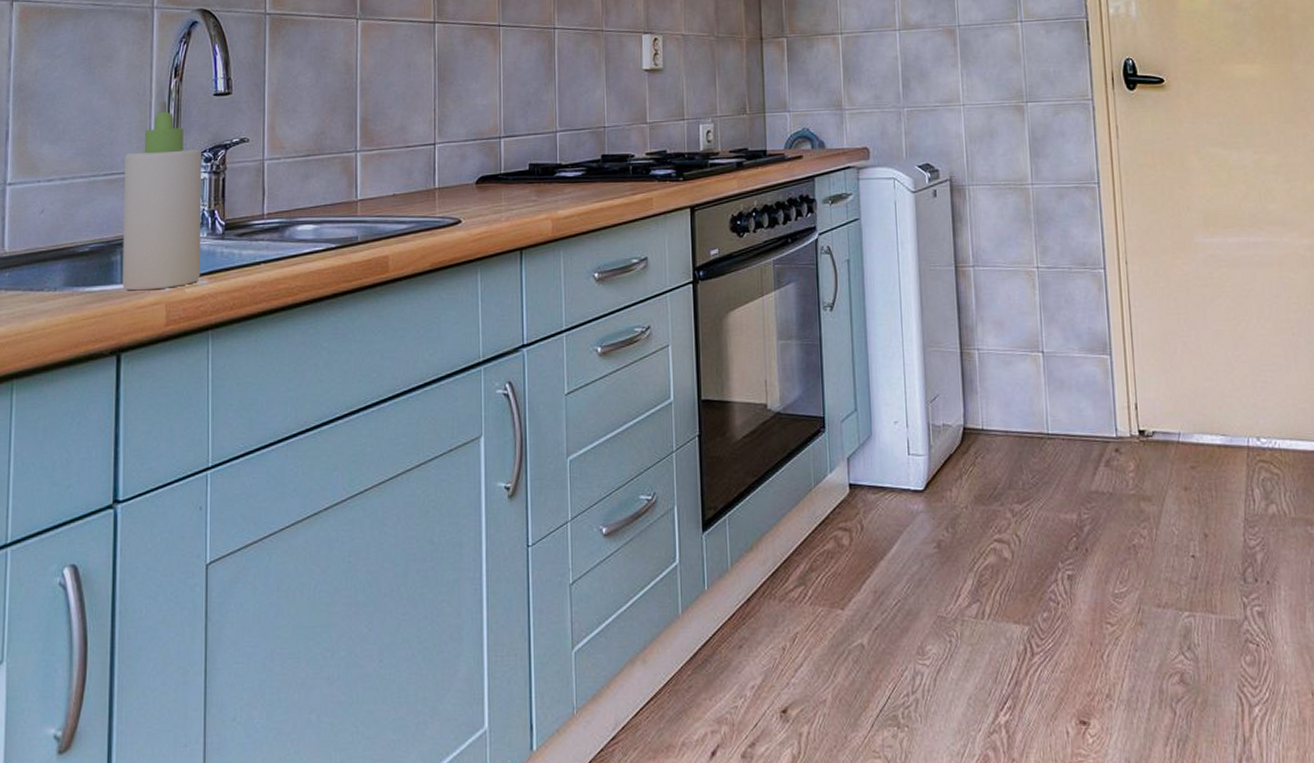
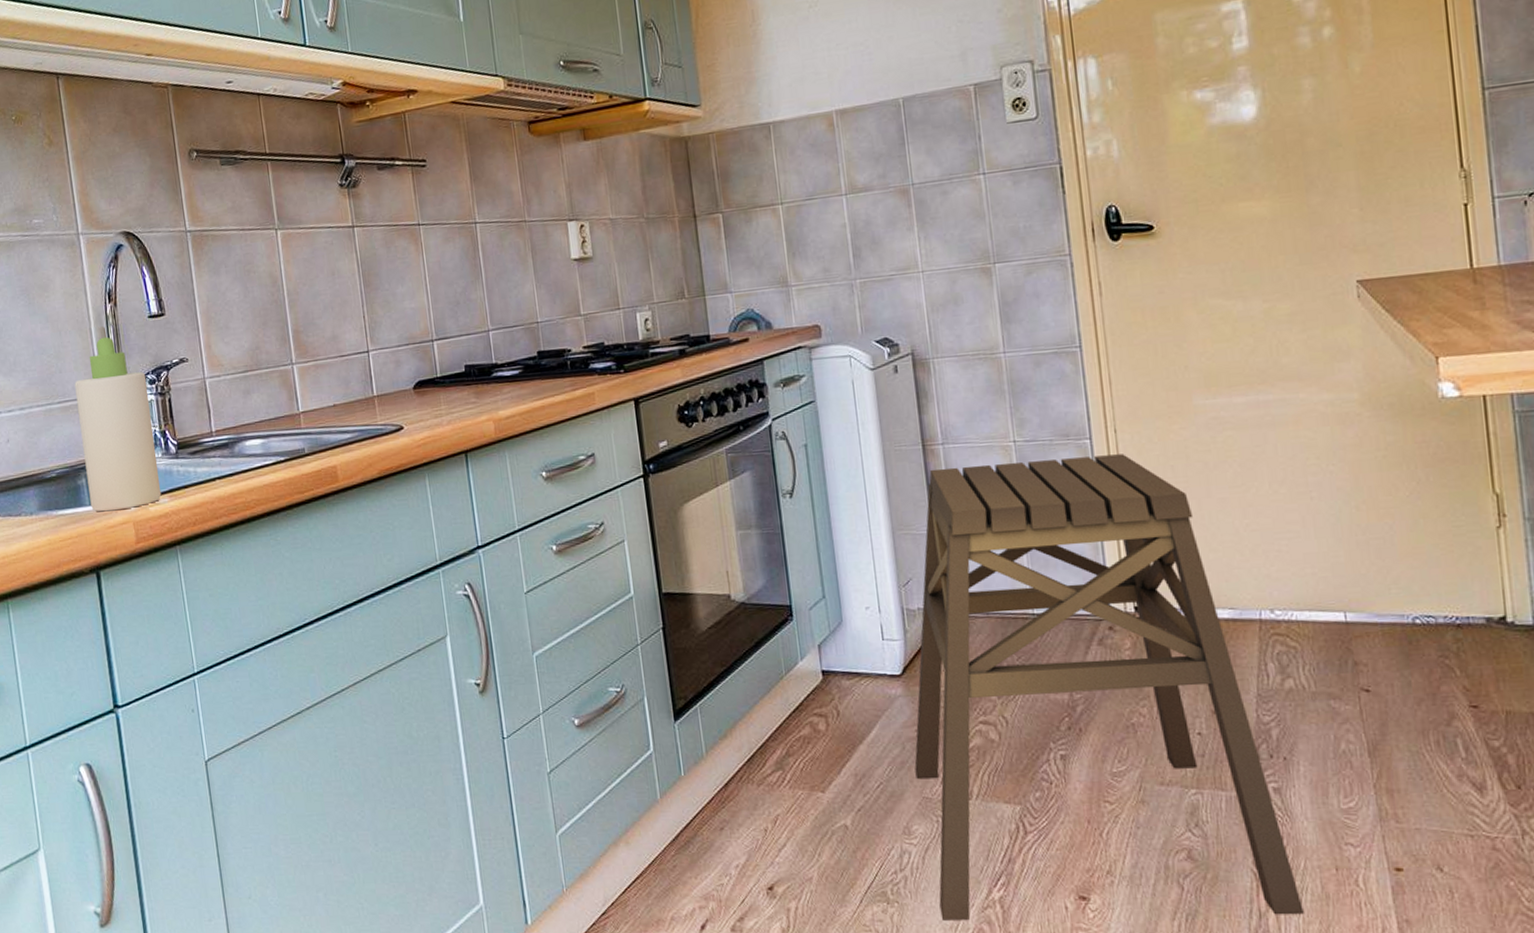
stool: none [931,284,1283,746] -> present [914,454,1304,920]

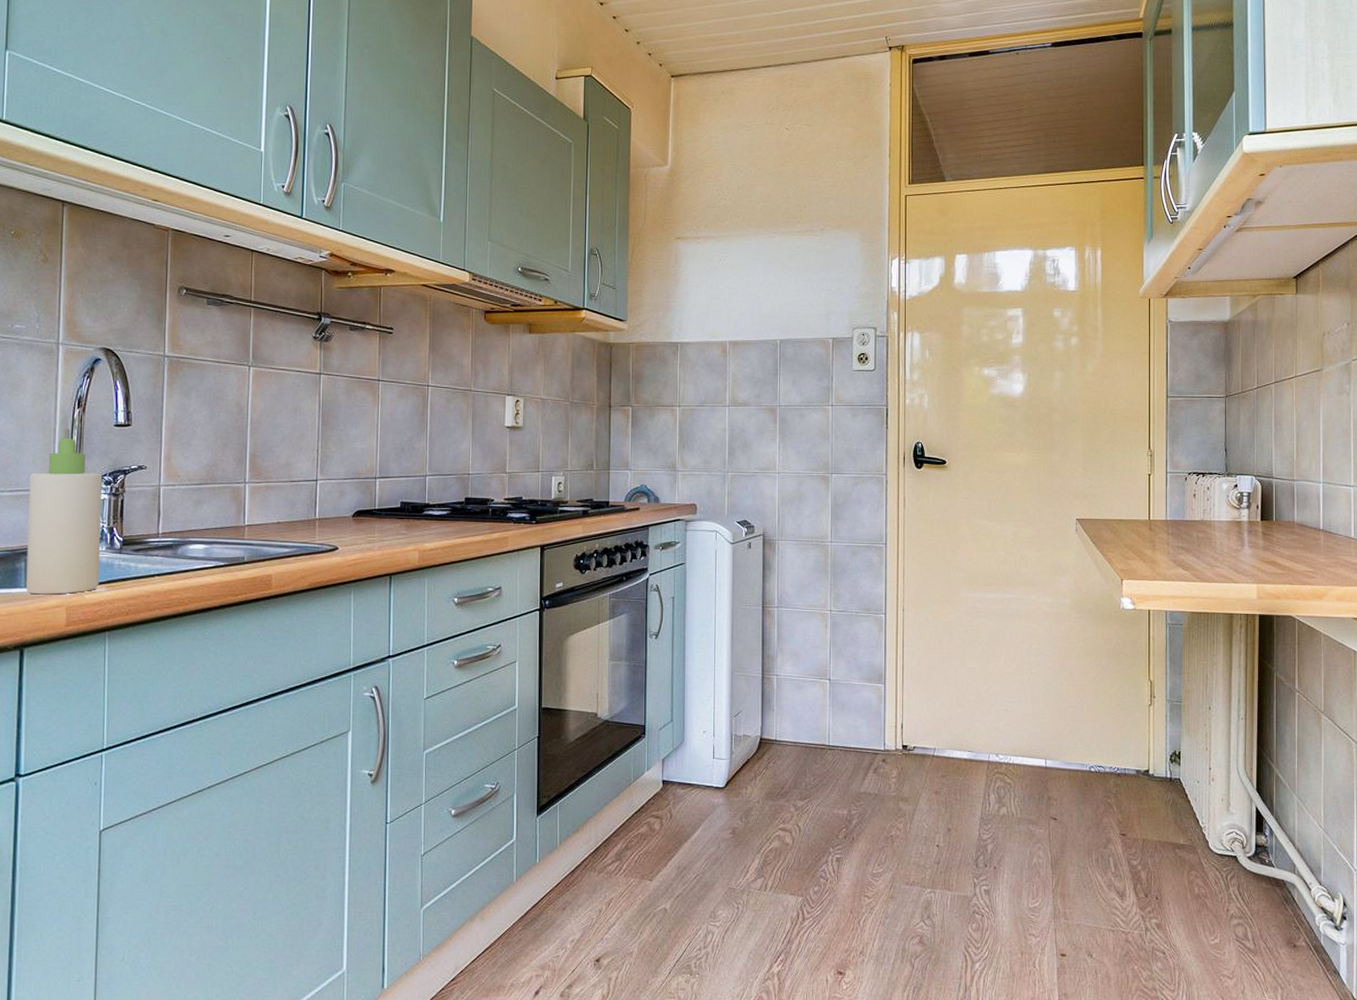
stool: present [914,454,1304,920] -> none [725,626,996,990]

